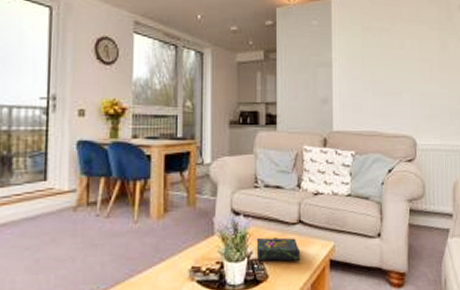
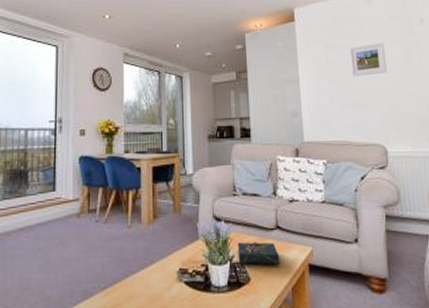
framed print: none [386,28,423,64] -> present [349,43,387,77]

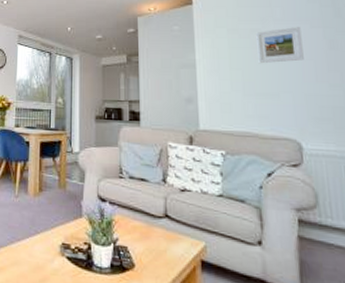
book: present [237,242,280,265] -> none [122,225,168,255]

